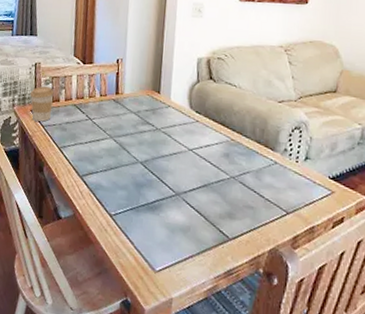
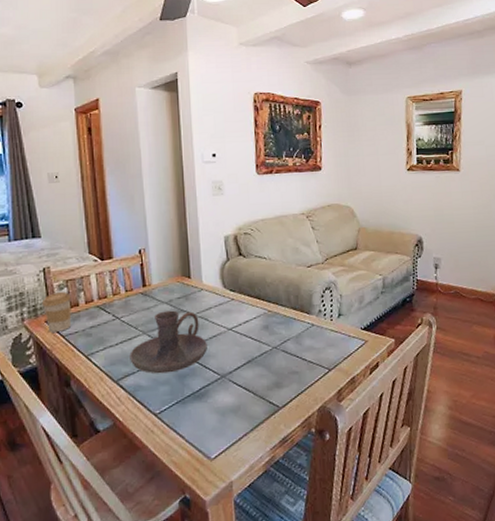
candle holder: none [95,120,167,180] -> present [130,310,207,374]

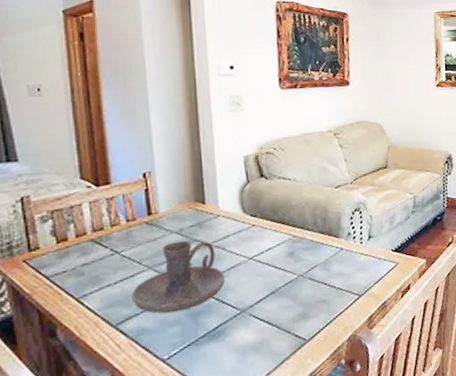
coffee cup: present [41,291,72,332] -> none [18,224,58,274]

